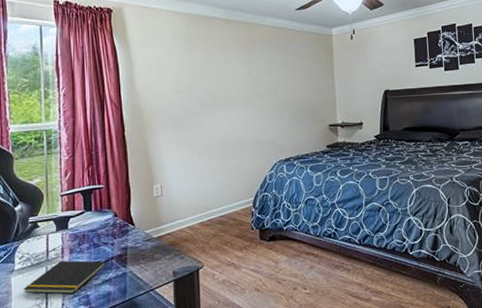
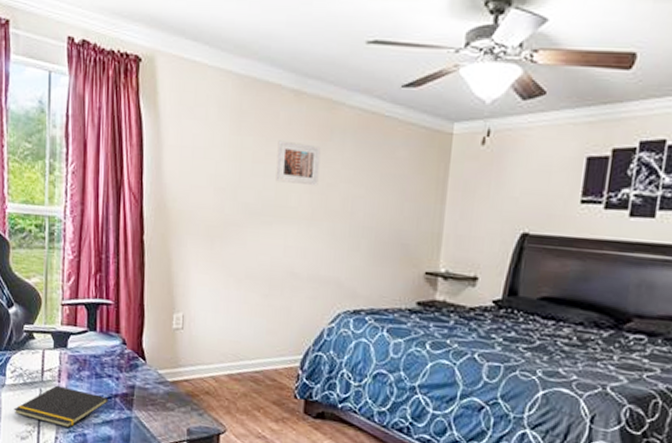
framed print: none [218,52,249,81] -> present [275,140,321,186]

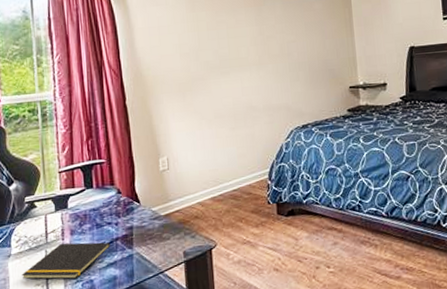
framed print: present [275,140,321,186] -> none [225,10,260,41]

